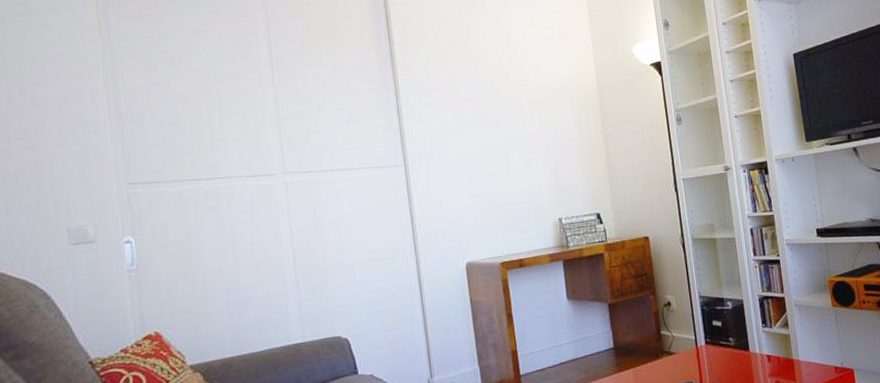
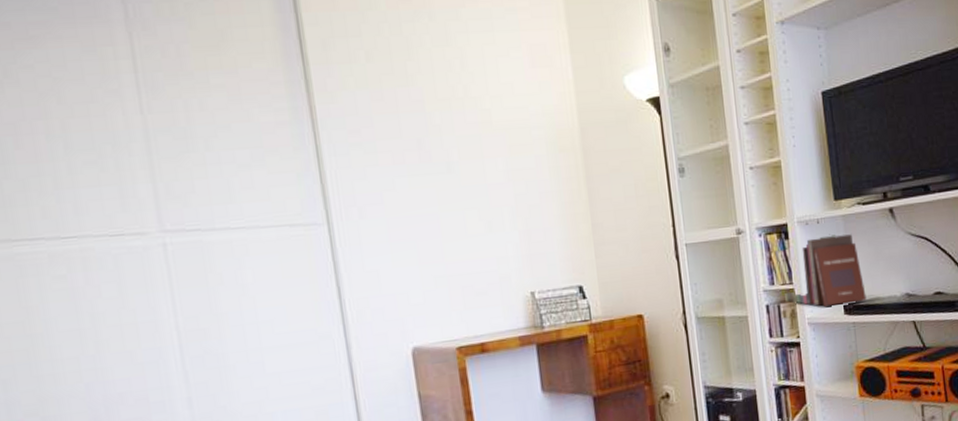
books: none [765,169,836,231] -> present [783,234,867,308]

